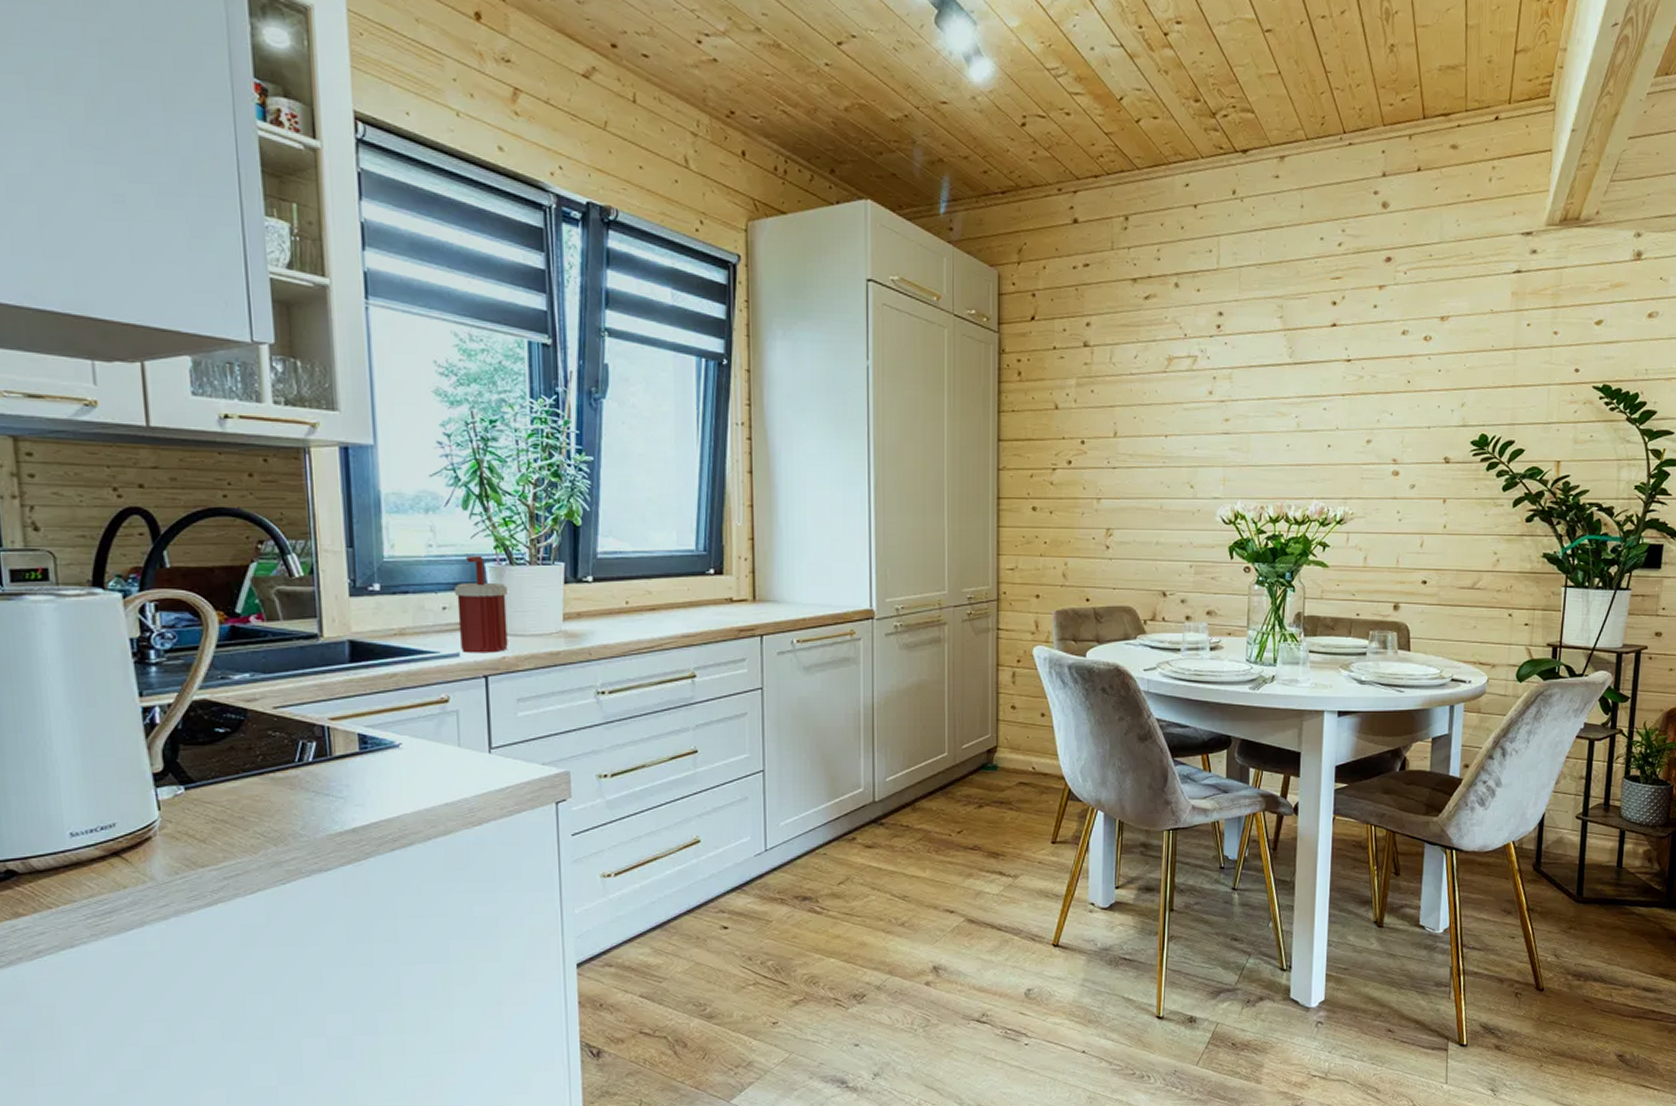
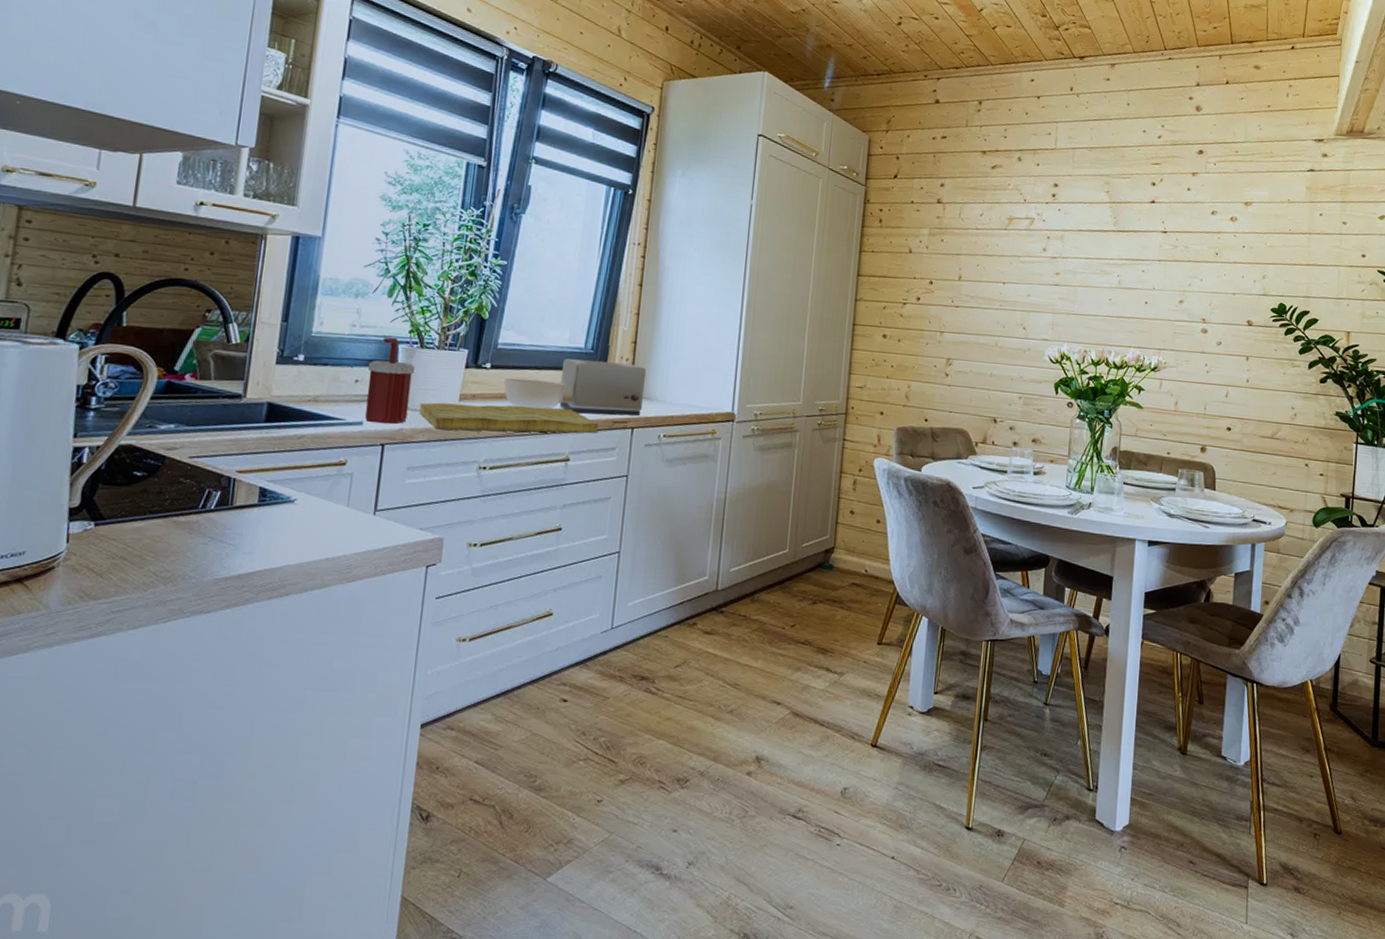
cutting board: none [520,619,724,655] -> present [419,402,599,434]
bowl: none [611,590,681,624] -> present [504,378,567,410]
toaster: none [673,563,770,625] -> present [559,358,647,416]

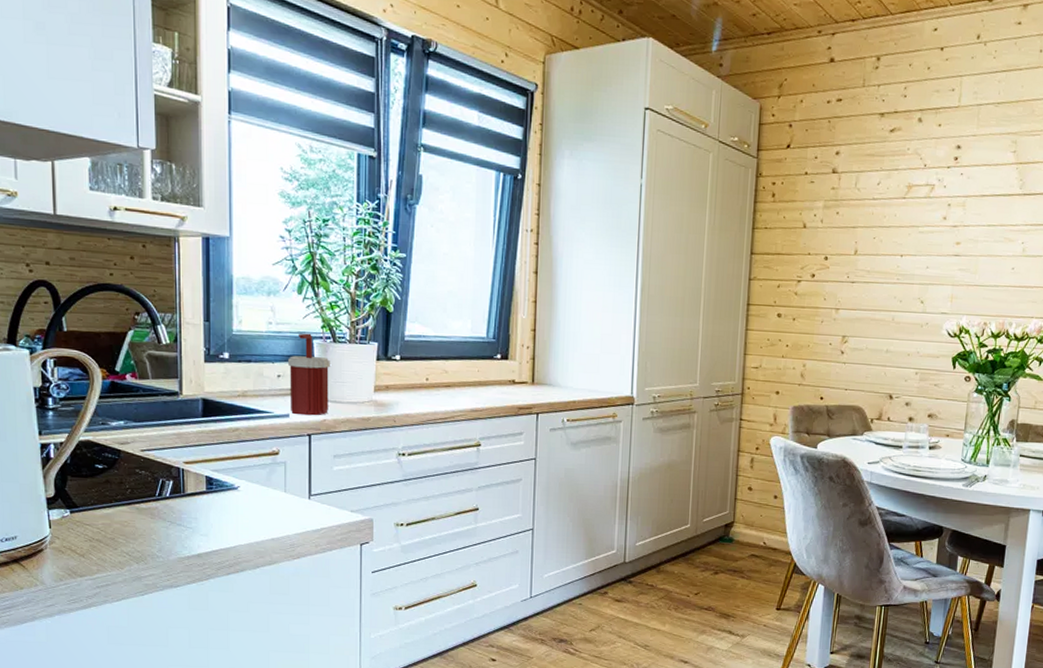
cutting board: present [419,402,599,434] -> none [339,394,506,420]
bowl: present [504,378,567,410] -> none [414,368,472,398]
toaster: present [559,358,647,416] -> none [466,348,547,402]

